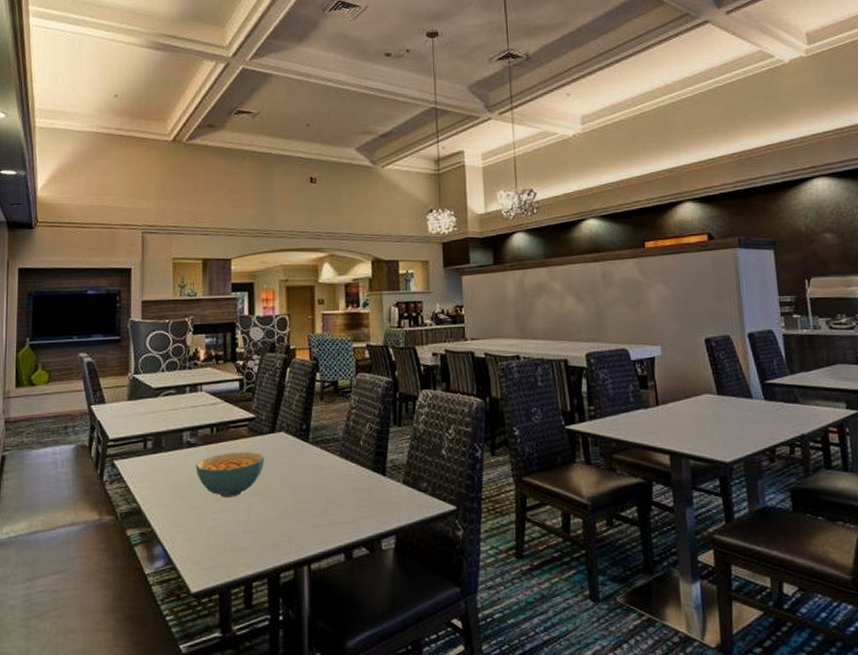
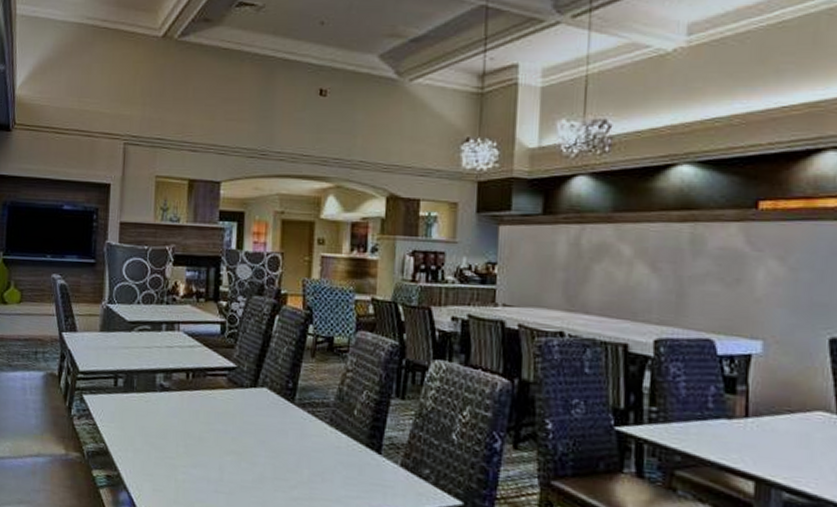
cereal bowl: present [195,452,265,498] -> none [167,402,244,453]

